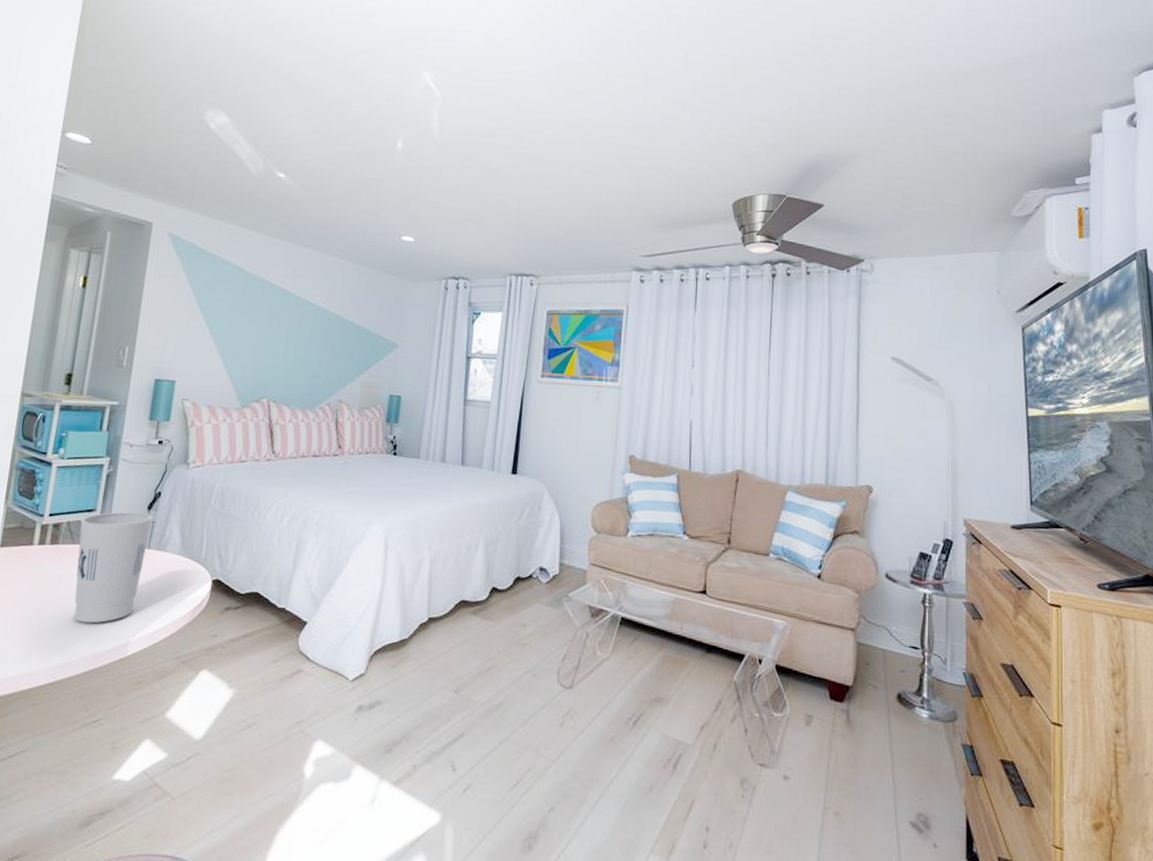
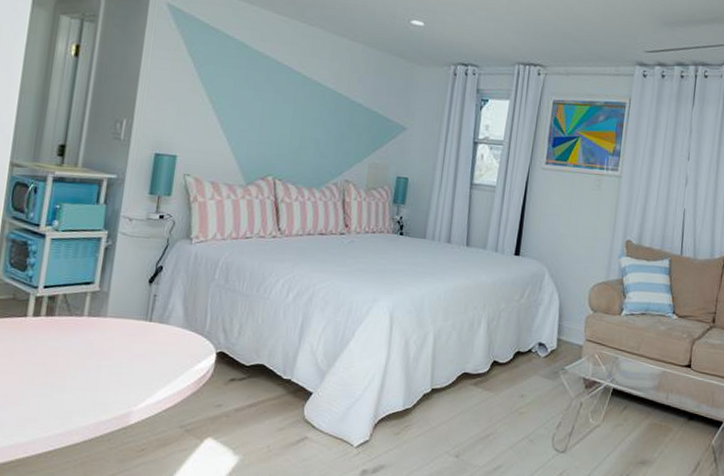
cup: present [73,512,153,624] -> none [72,285,154,394]

